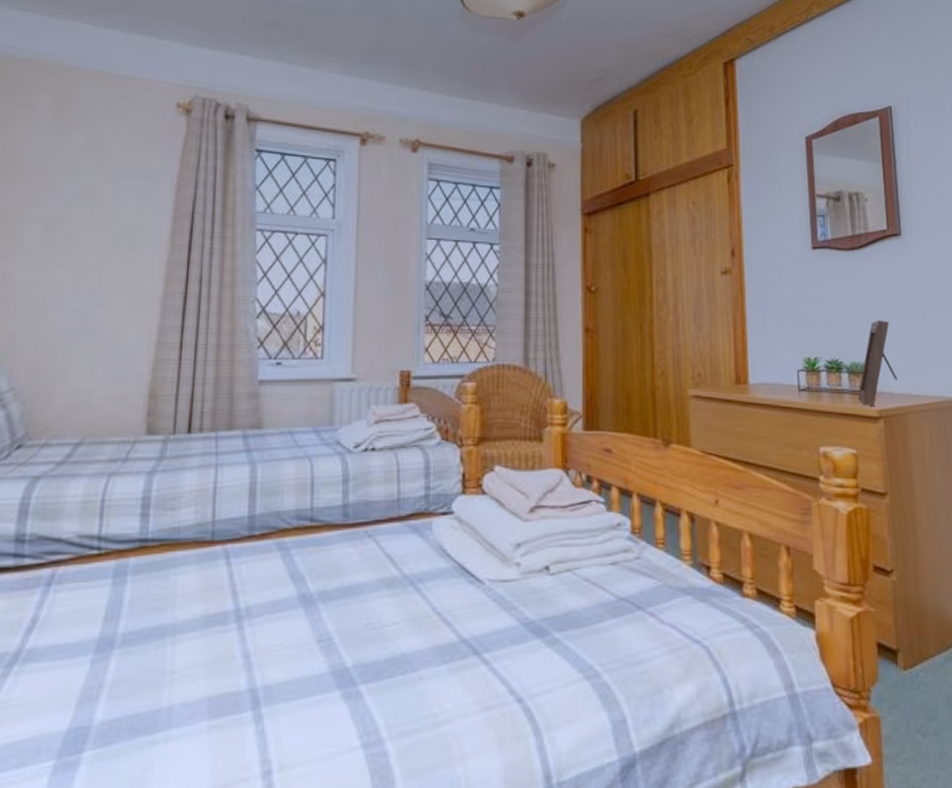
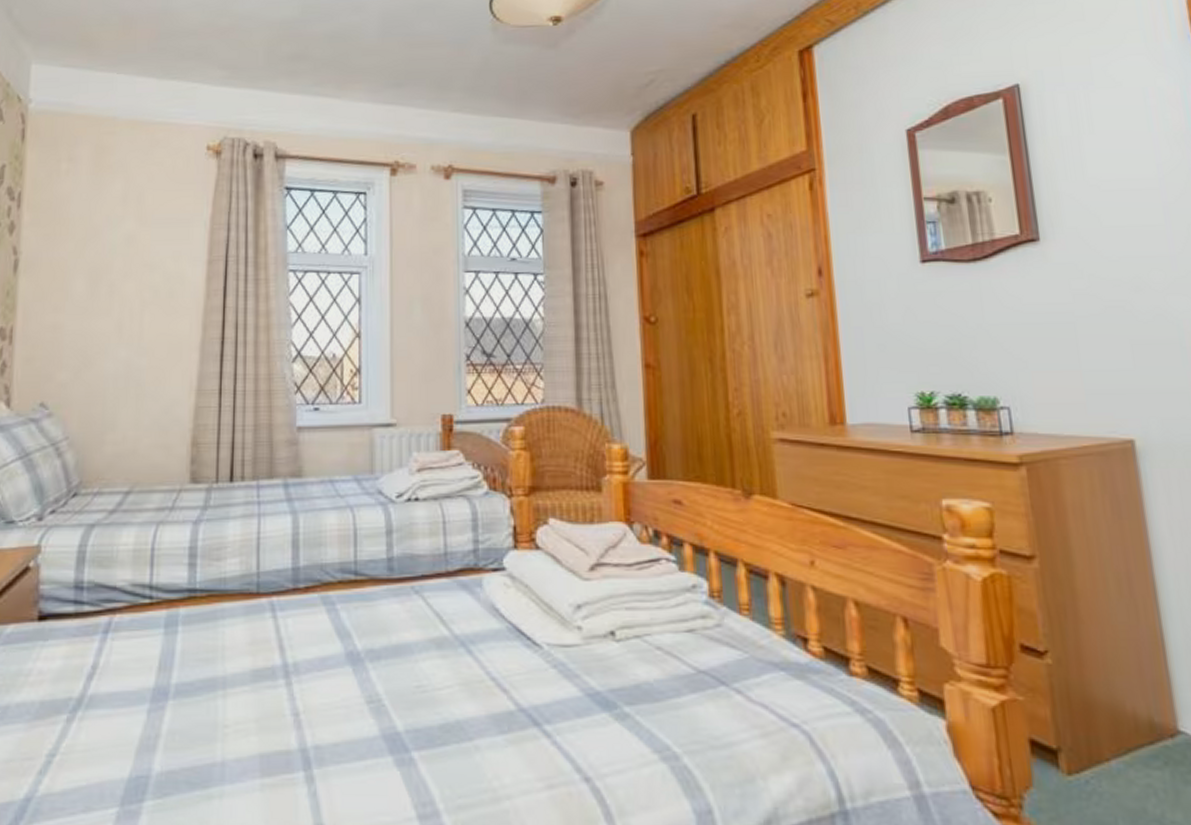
picture frame: present [857,320,897,407] -> none [989,345,1043,451]

